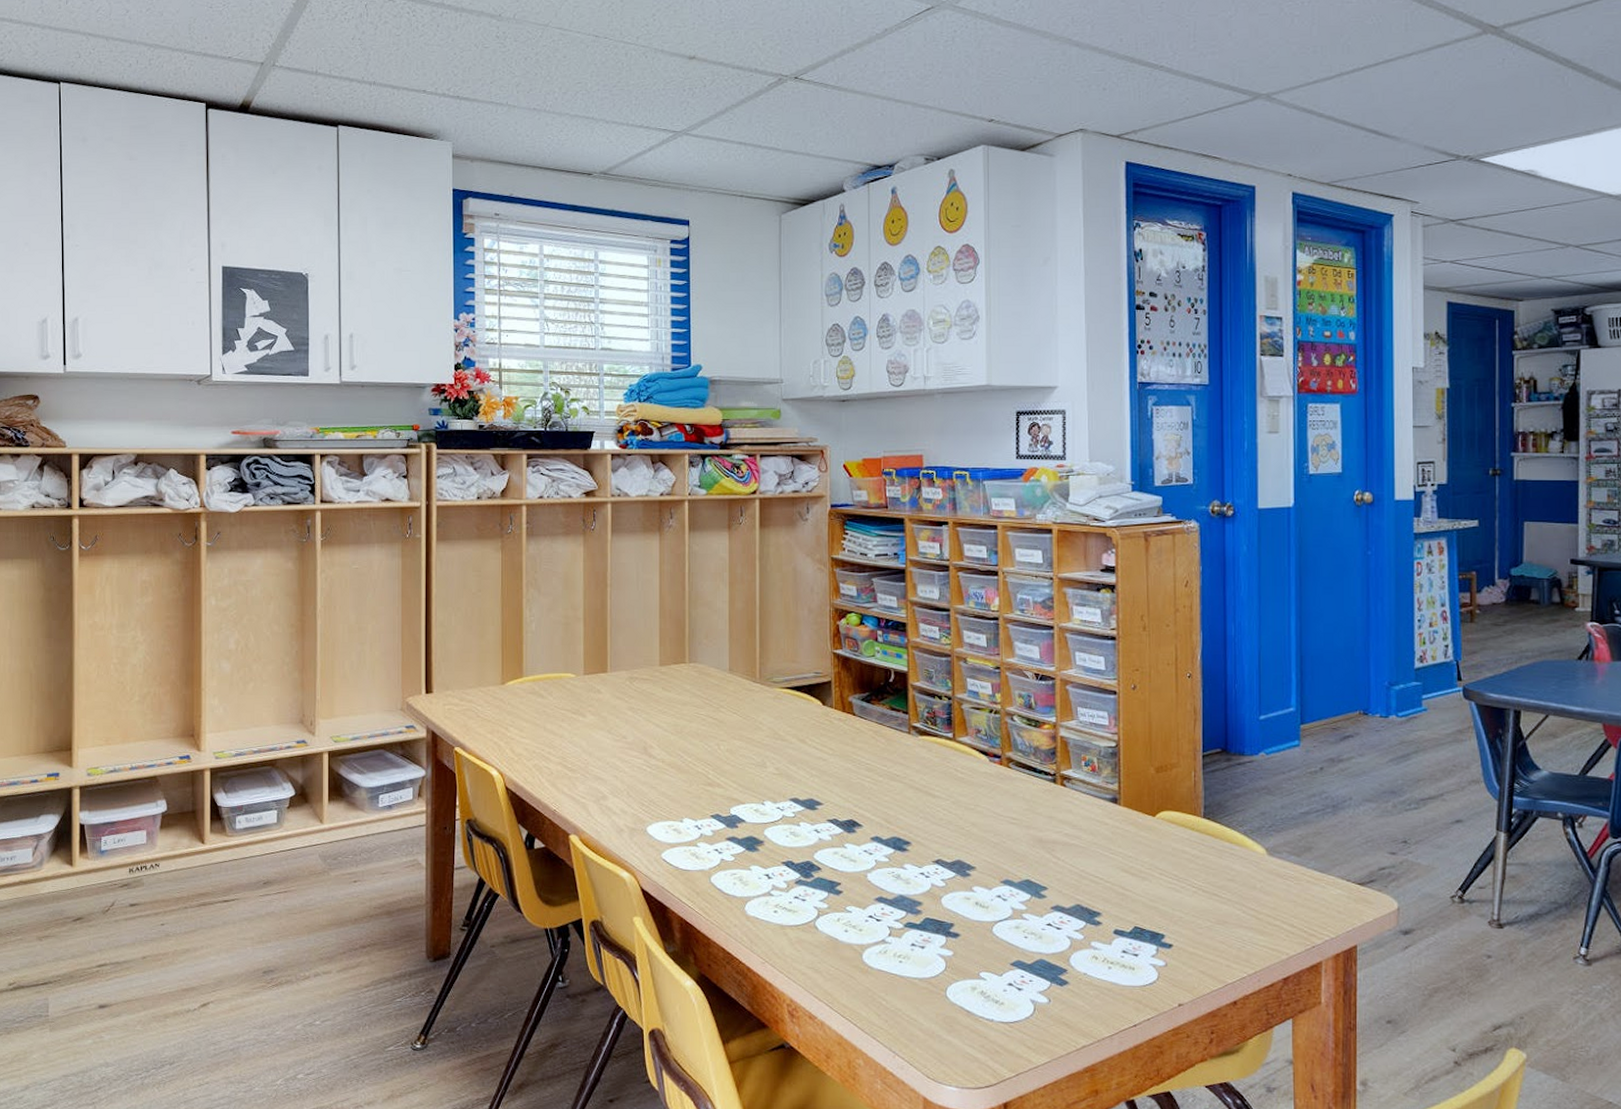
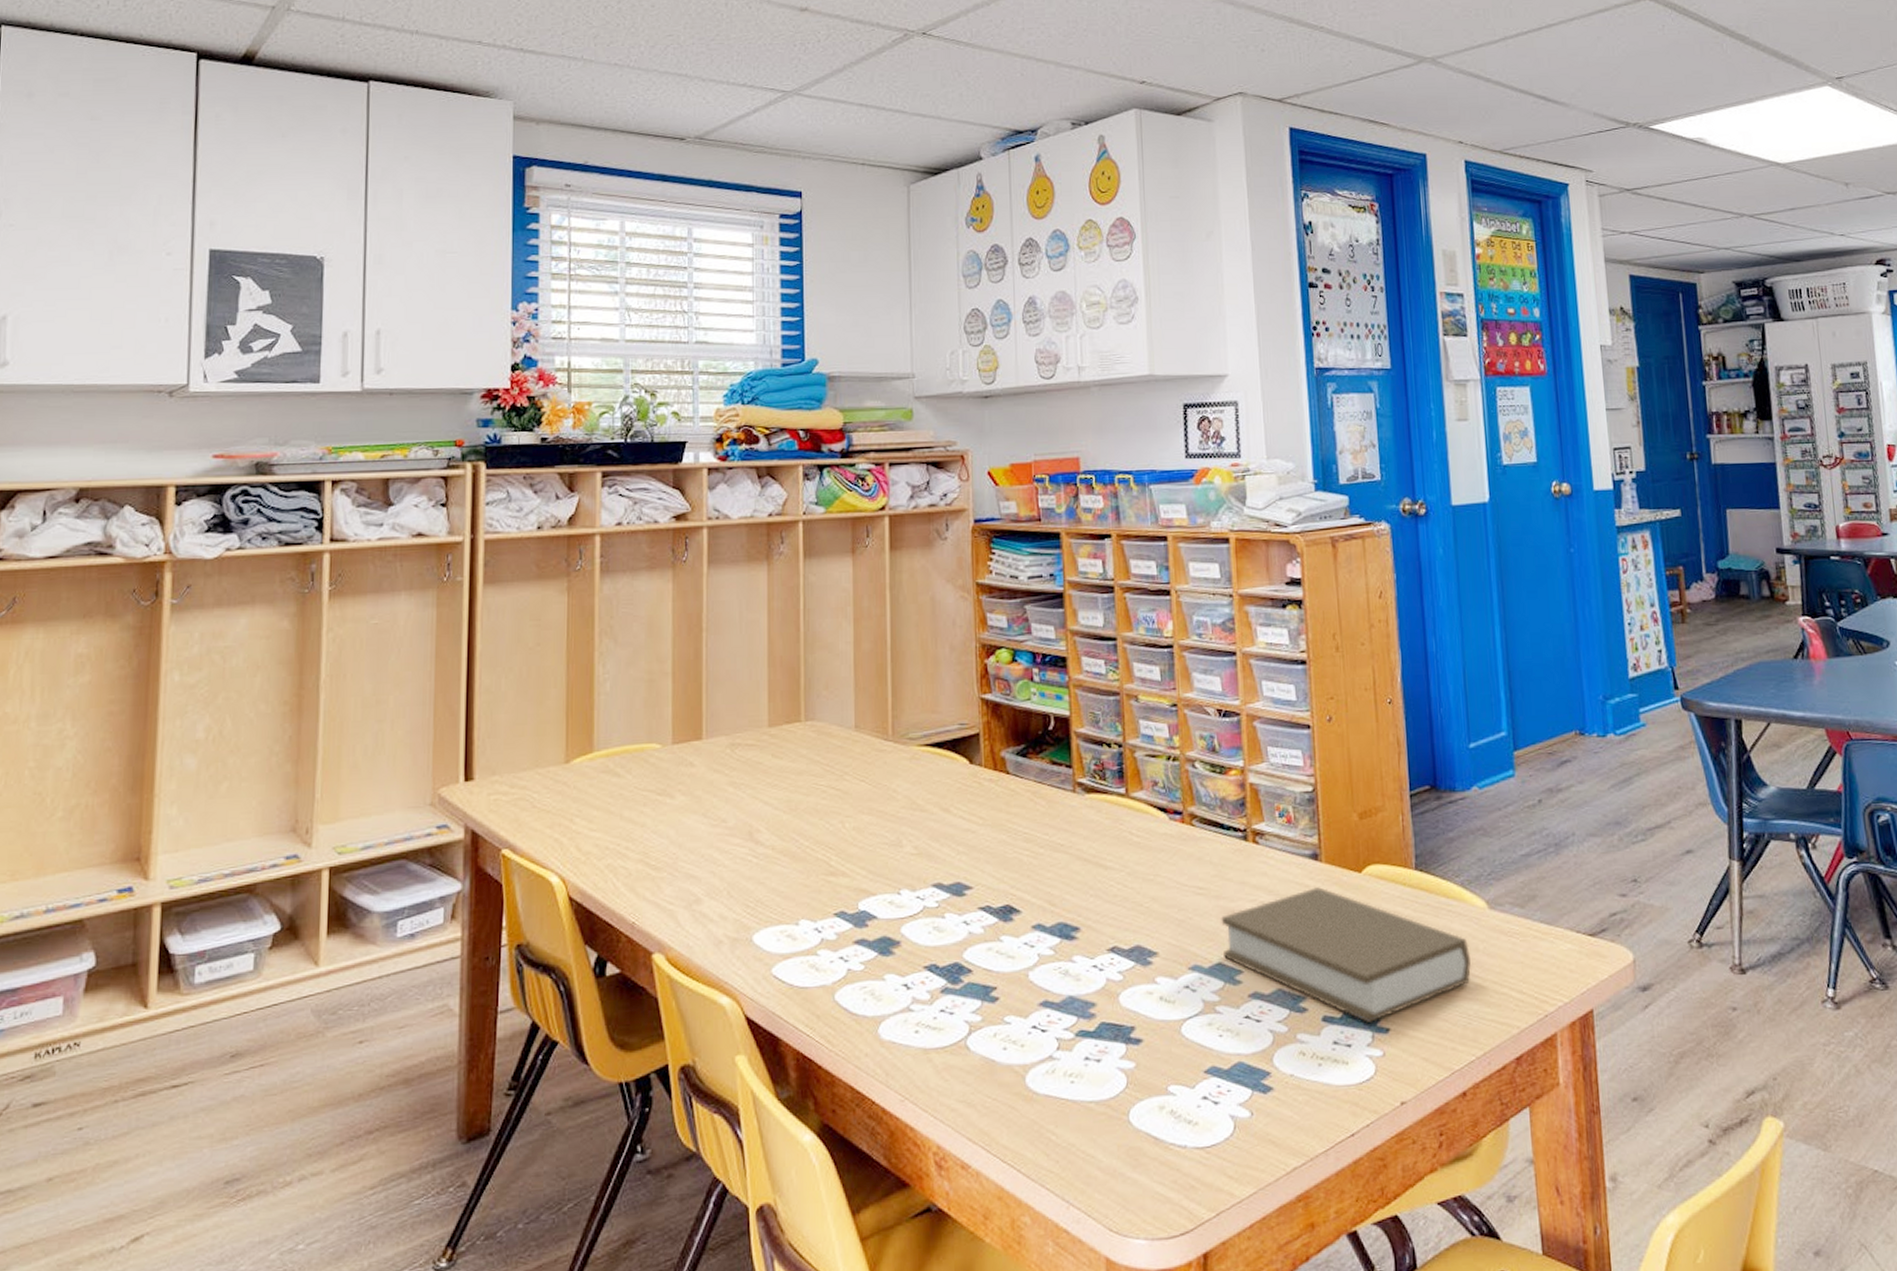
book: none [1030,826,1249,938] -> present [1221,887,1472,1022]

